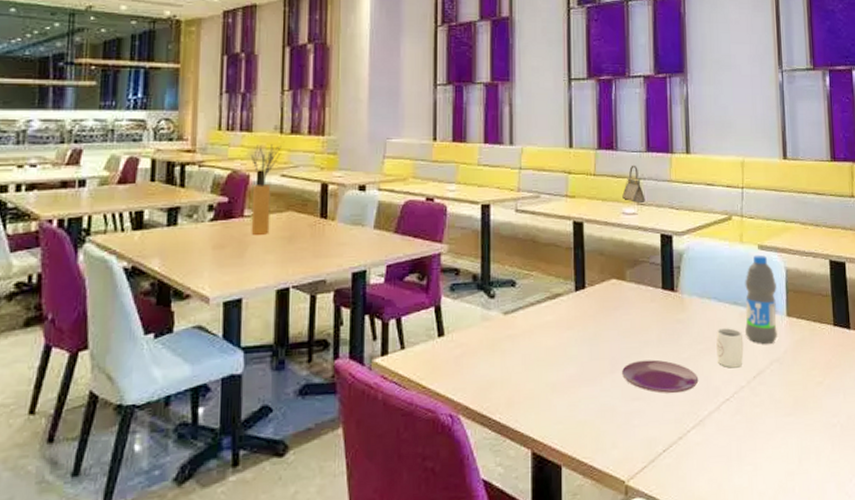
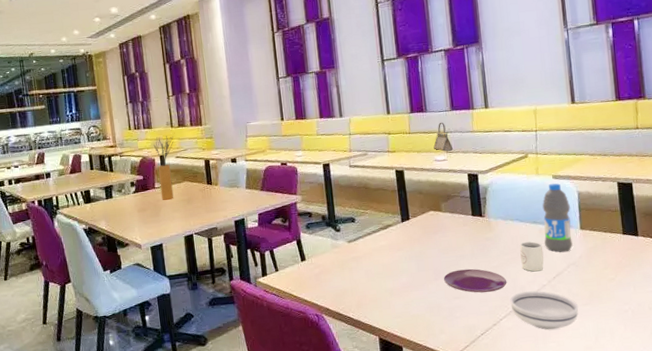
bowl: none [701,393,781,447] -> present [510,291,579,330]

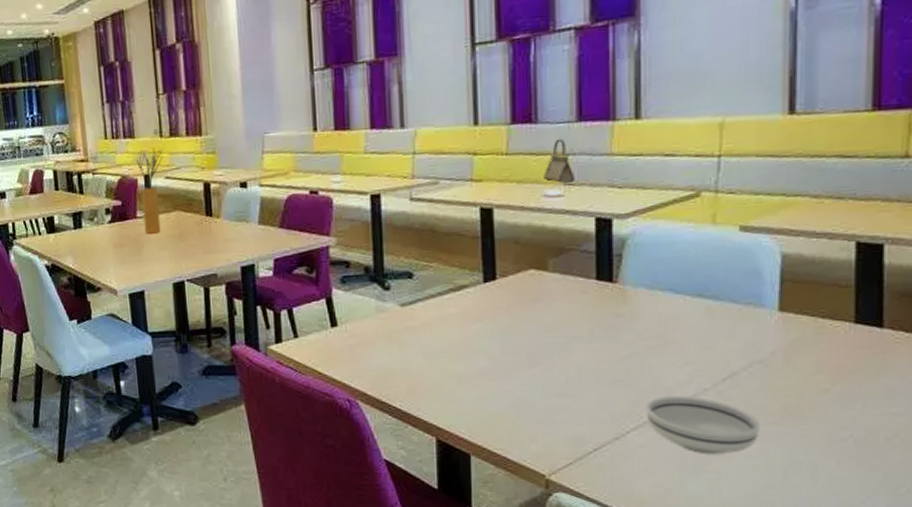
plate: present [444,268,507,293] -> none [543,356,644,391]
mug: present [519,241,544,272] -> none [670,324,710,368]
water bottle: present [542,183,573,252] -> none [712,237,765,343]

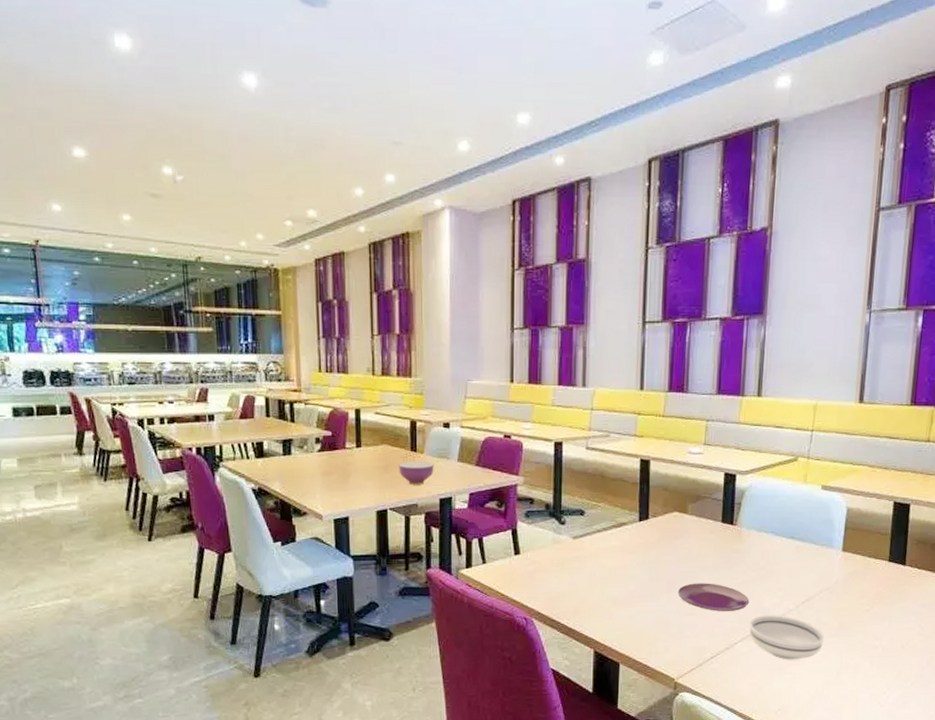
vase: present [135,148,163,234] -> none [347,385,374,464]
bowl: none [194,226,233,253] -> present [399,462,434,485]
plate: none [543,356,644,391] -> present [678,583,750,611]
handbag: present [544,138,575,183] -> none [689,407,712,443]

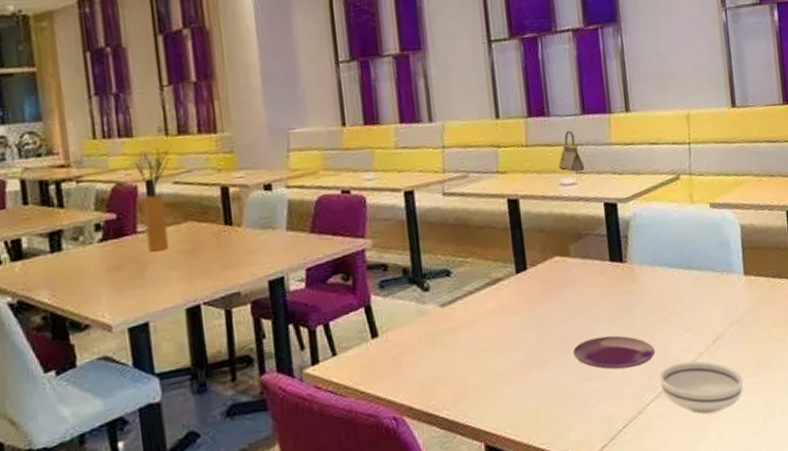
vase: none [347,385,374,464] -> present [134,149,170,252]
bowl: present [399,462,434,485] -> none [210,235,258,269]
handbag: none [689,407,712,443] -> present [559,130,585,172]

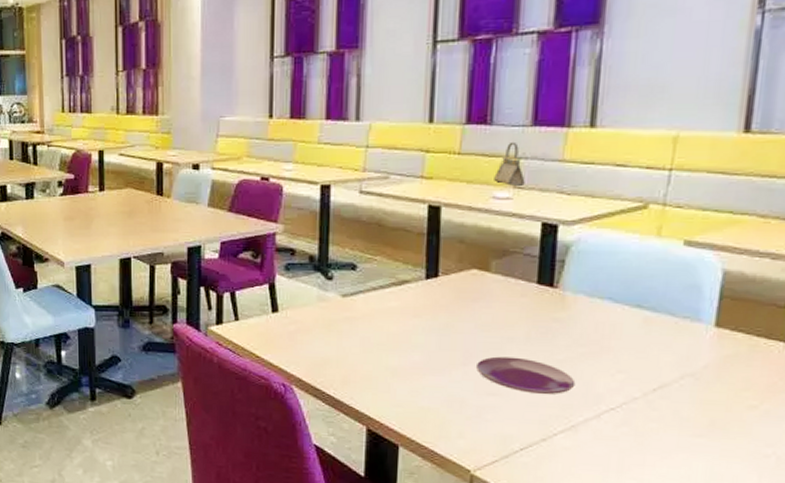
vase: present [134,149,170,252] -> none [91,125,119,209]
bowl: present [659,361,743,414] -> none [574,402,686,462]

